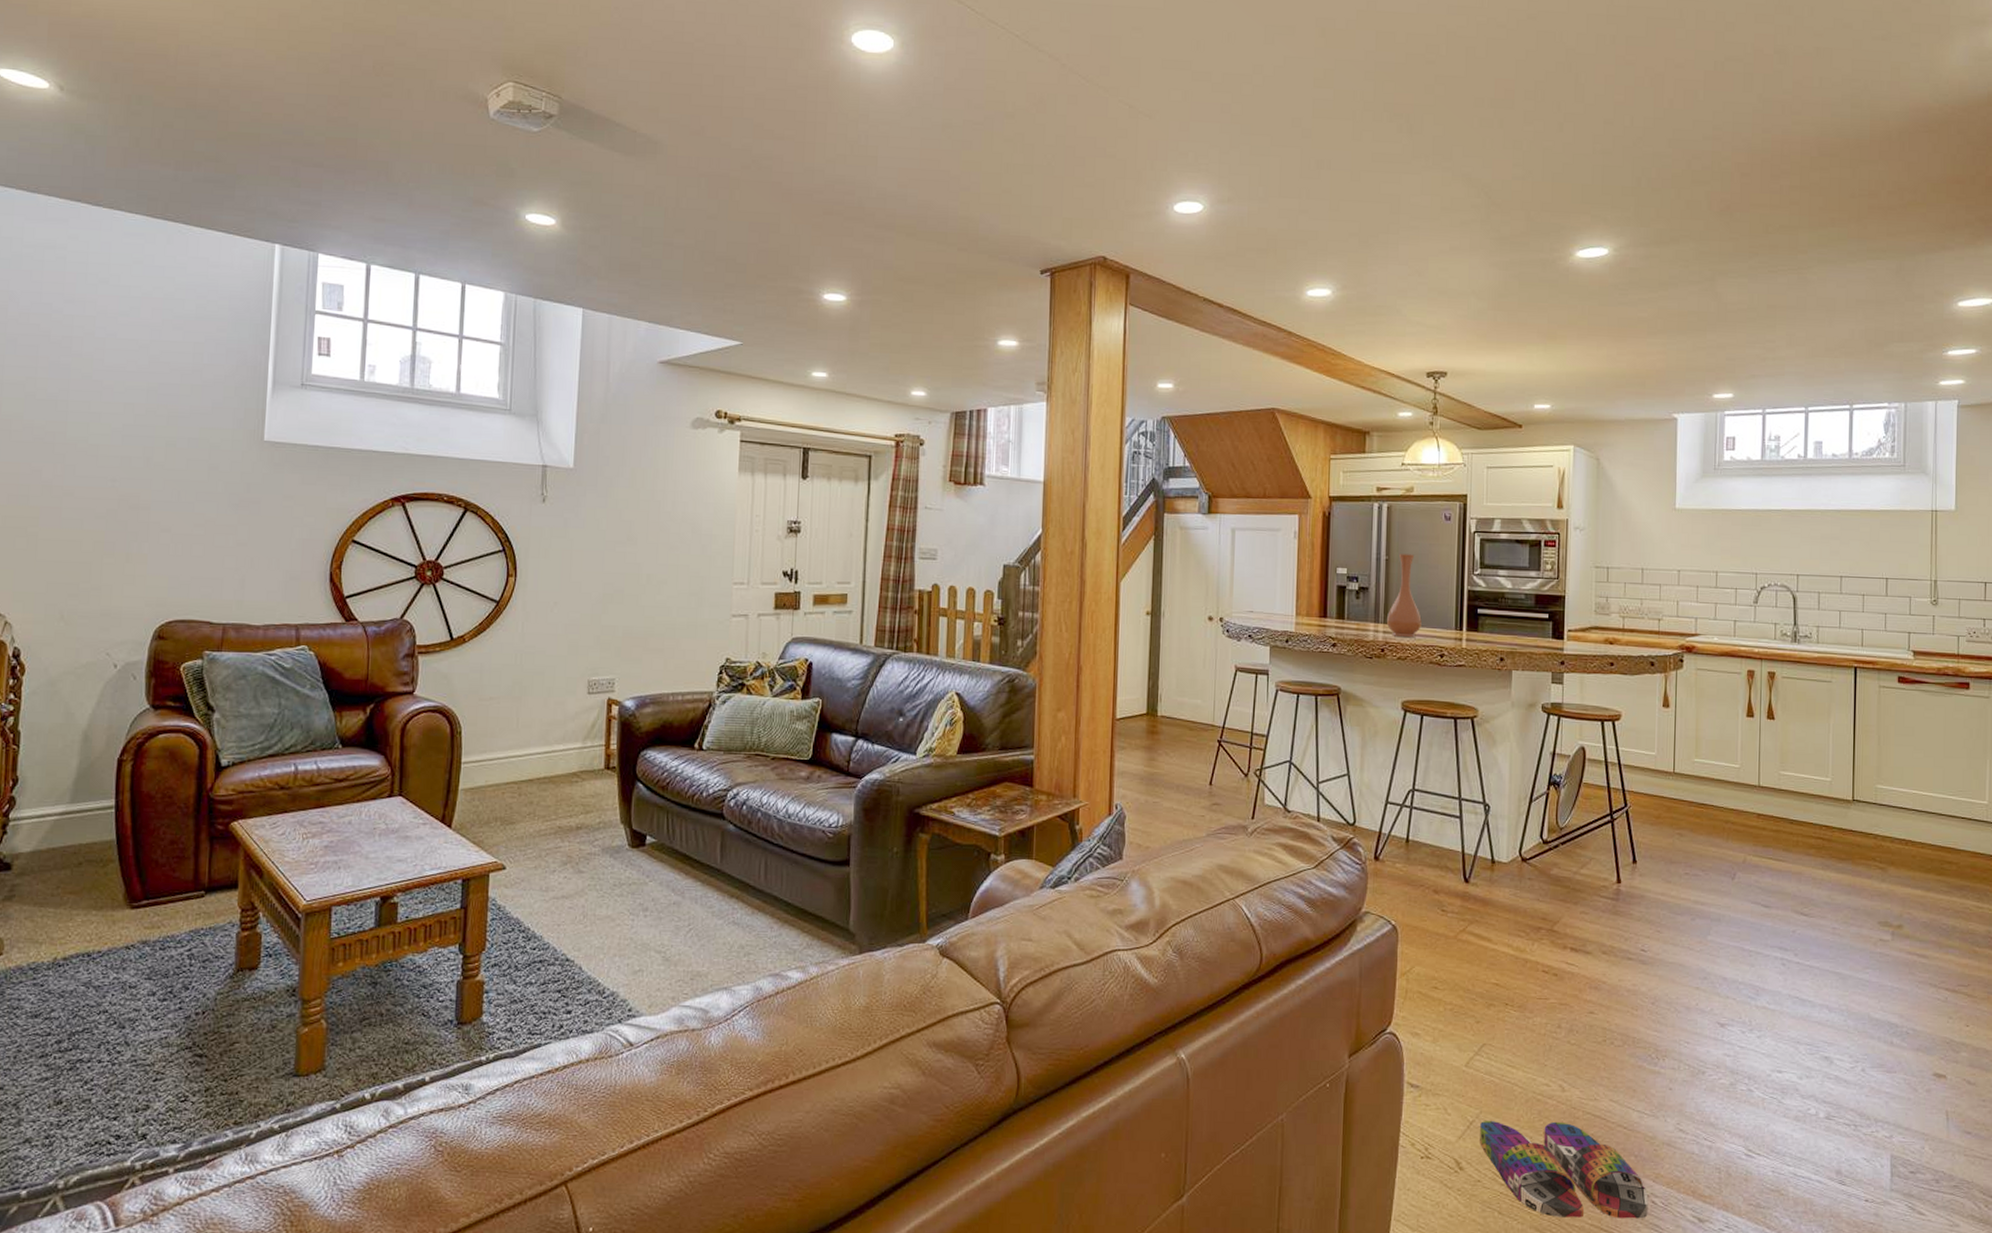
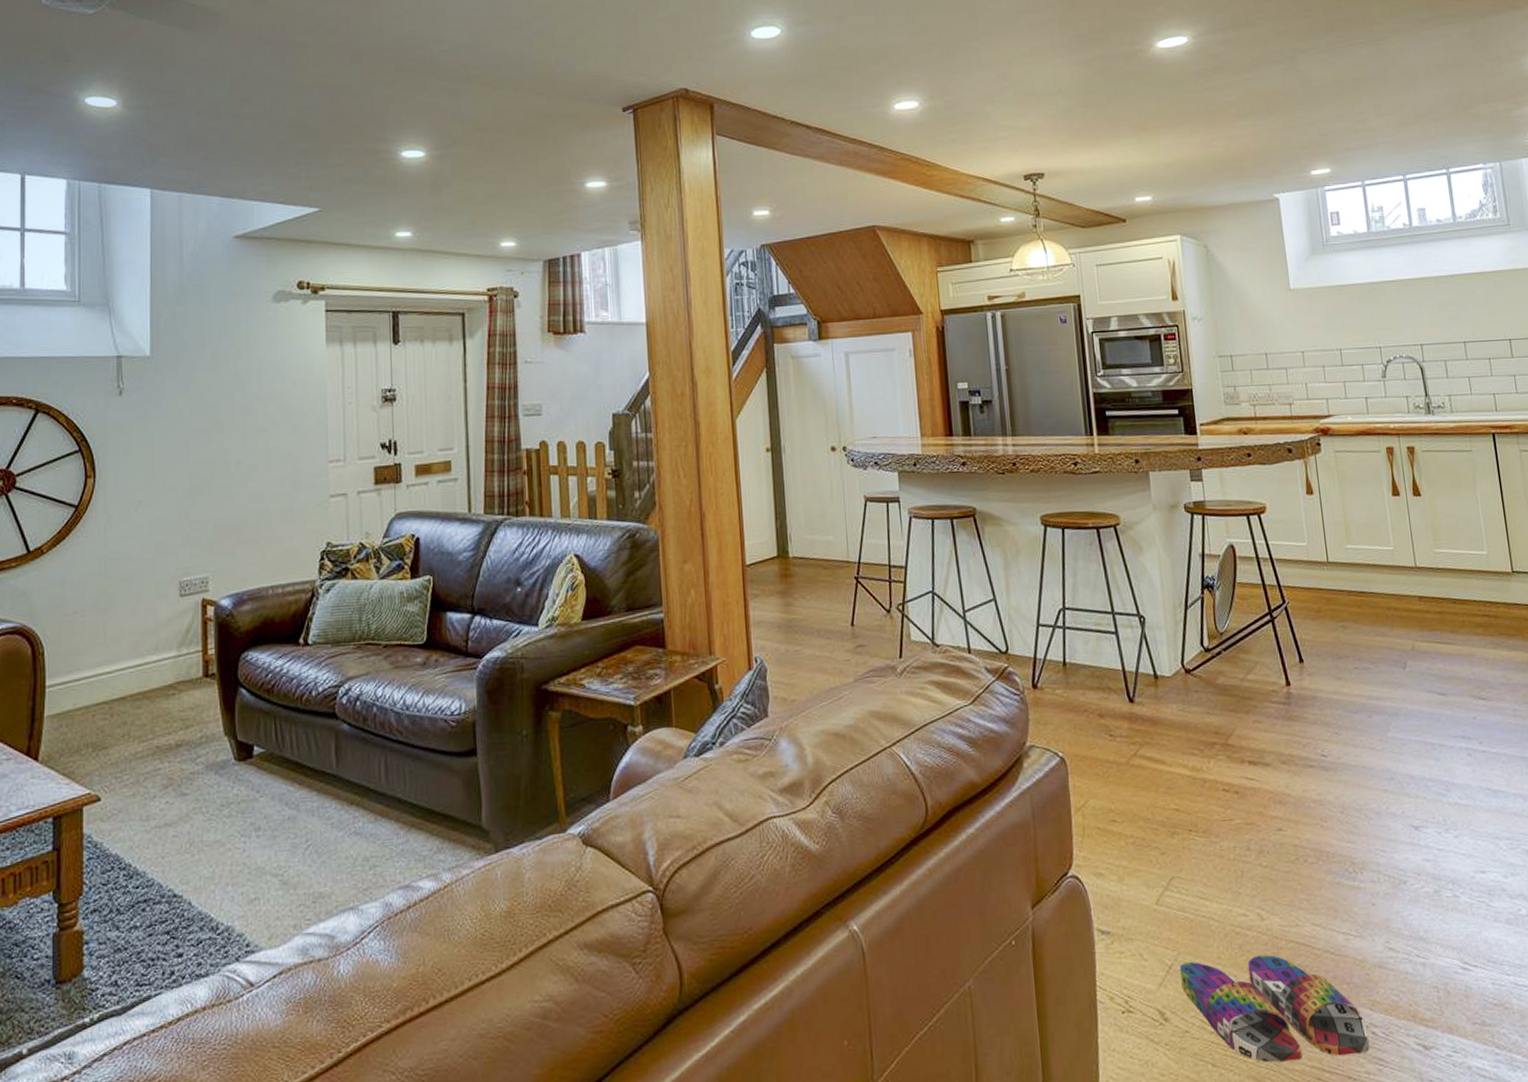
vase: present [1386,554,1422,638] -> none [1014,361,1051,449]

